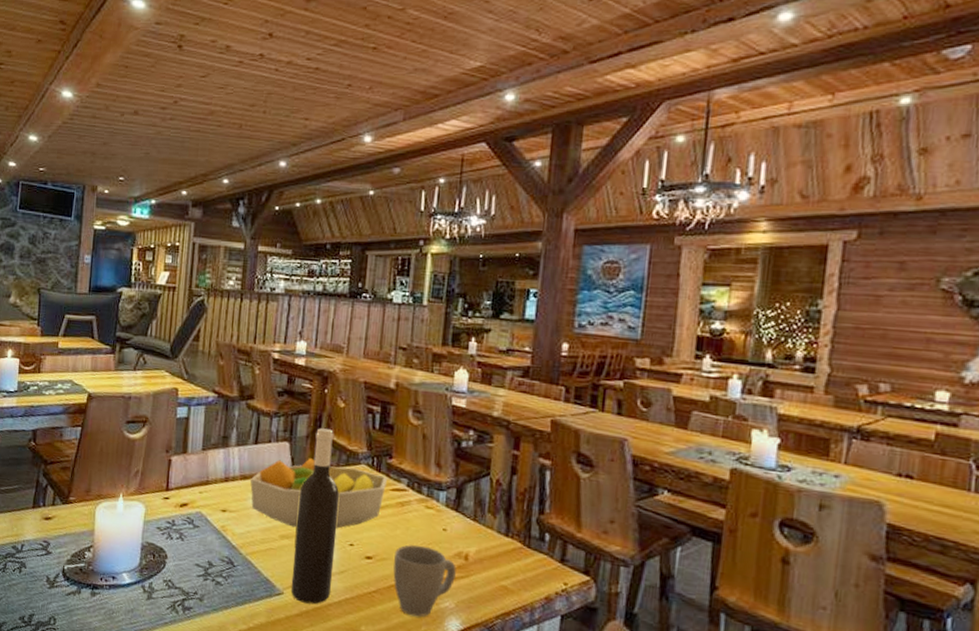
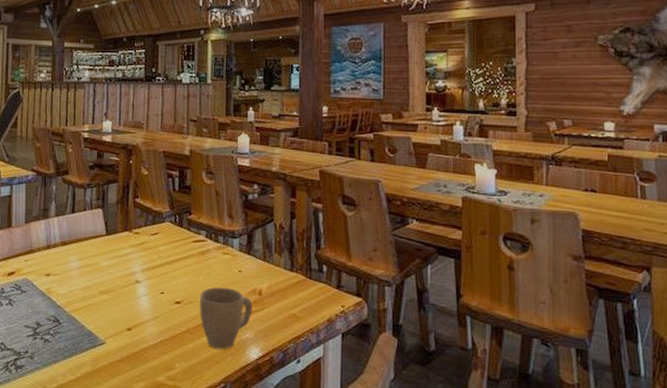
fruit bowl: present [249,458,388,529] -> none [69,221,189,283]
wine bottle: present [290,428,340,605] -> none [112,194,149,350]

